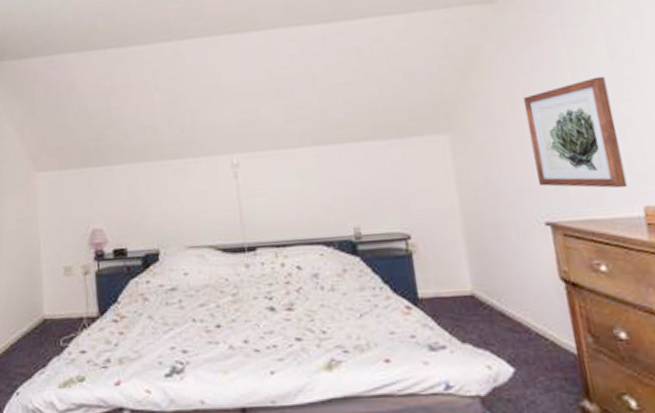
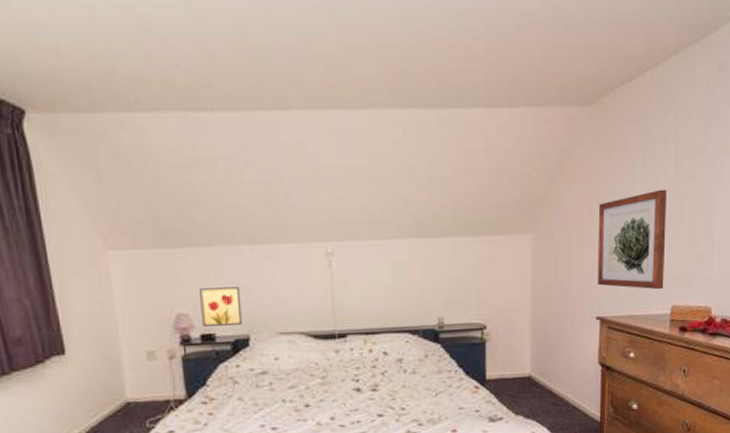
wall art: none [113,201,153,242] -> present [199,287,243,327]

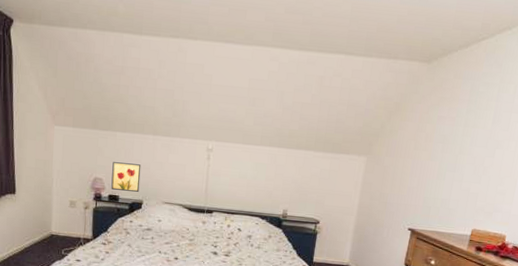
wall art: present [598,189,667,290] -> none [414,136,484,215]

